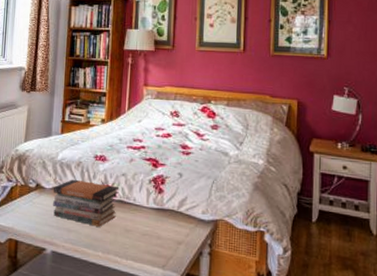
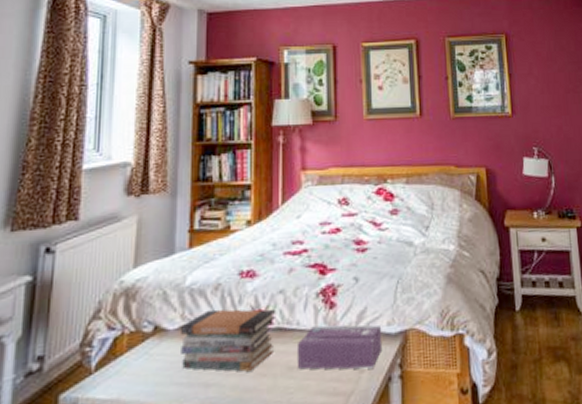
tissue box: none [132,204,198,243] -> present [296,325,383,370]

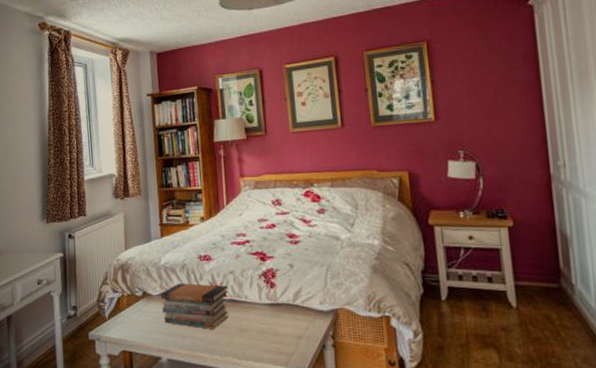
tissue box: present [296,325,383,370] -> none [246,300,317,337]

